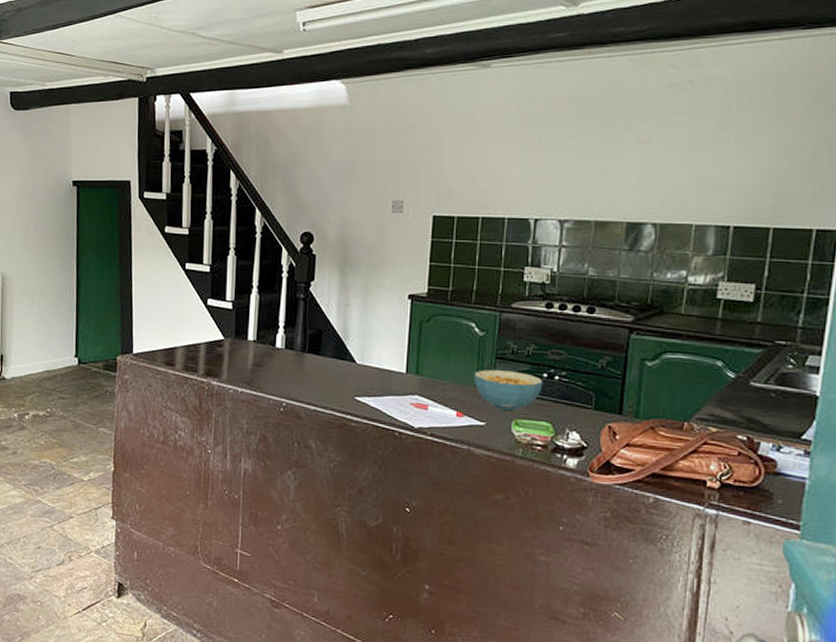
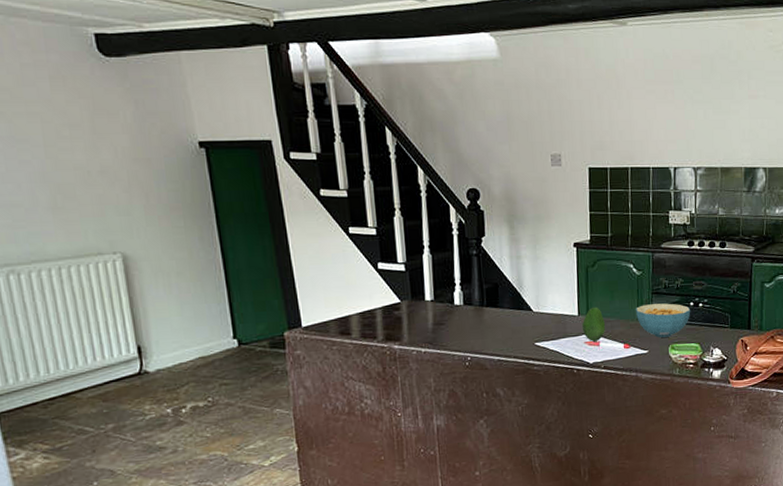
fruit: none [410,365,437,404] -> present [582,306,606,341]

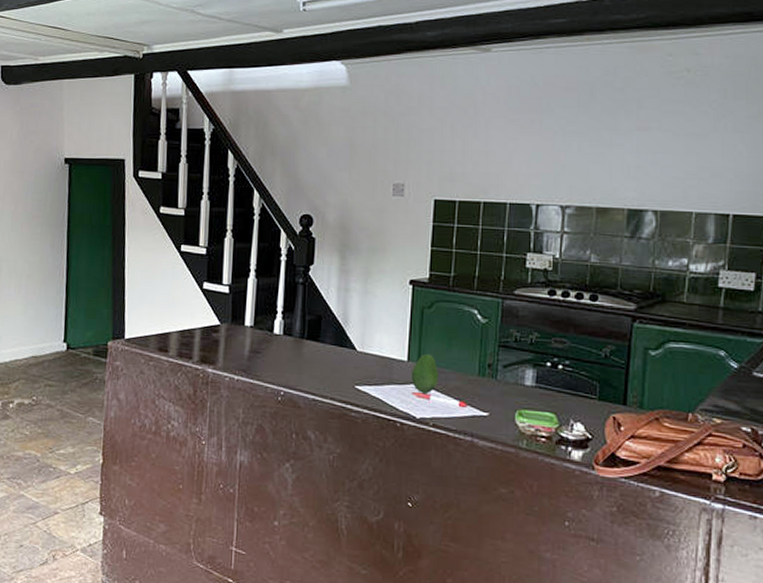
cereal bowl: present [636,303,691,338] -> none [477,358,547,400]

